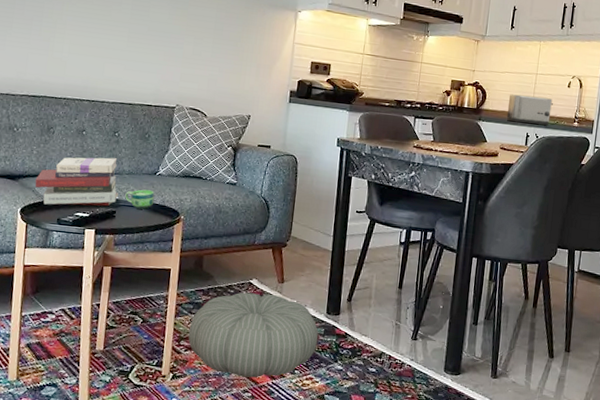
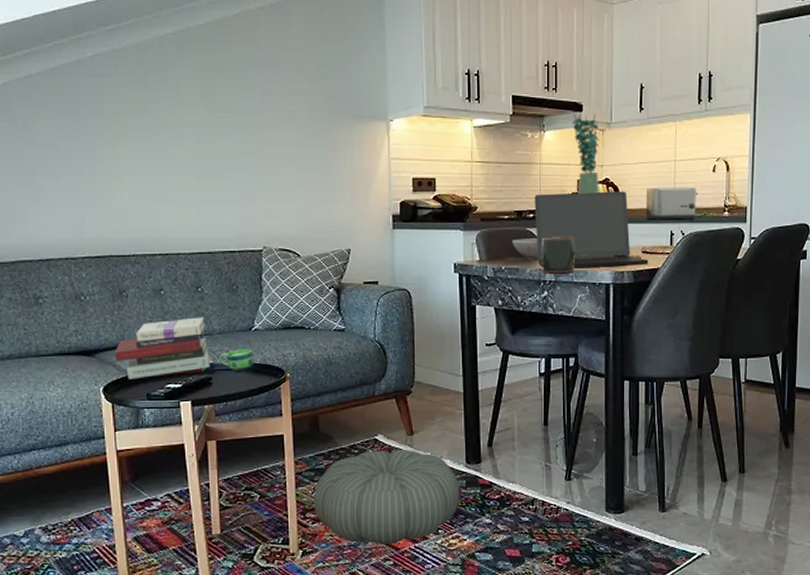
dish: none [389,124,412,145] -> present [512,238,540,261]
laptop: none [409,88,505,160] -> present [534,191,649,268]
mug: none [413,125,444,159] -> present [541,237,575,274]
vase: none [451,23,475,94] -> present [572,113,599,194]

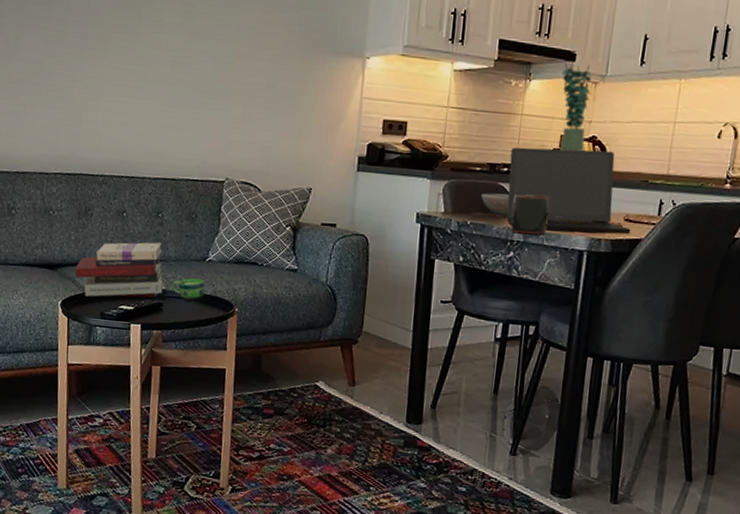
pouf: present [313,449,460,544] -> none [247,396,397,494]
toaster: present [645,187,698,221] -> none [633,149,697,190]

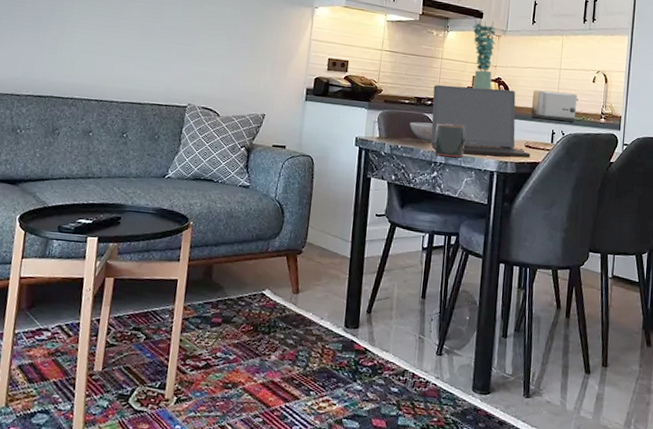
books: present [74,242,165,298] -> none [36,160,125,212]
cup: present [172,278,205,301] -> none [131,193,163,215]
toaster: none [633,149,697,190] -> present [531,89,578,123]

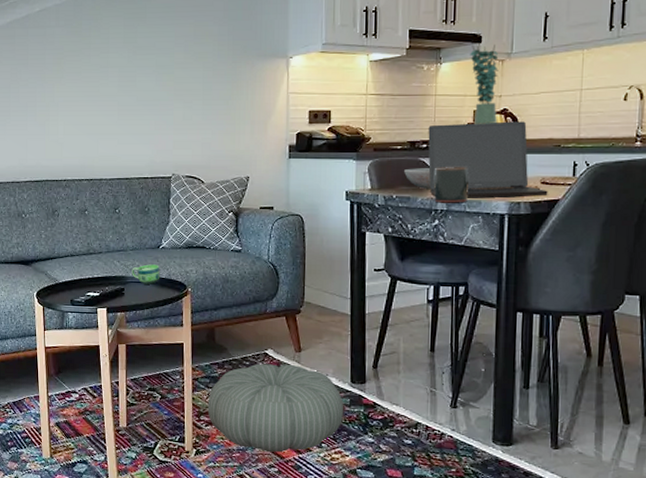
cup: none [131,193,163,215] -> present [132,264,160,285]
pouf: none [194,304,336,401] -> present [207,363,344,453]
toaster: present [531,89,578,123] -> none [546,117,606,152]

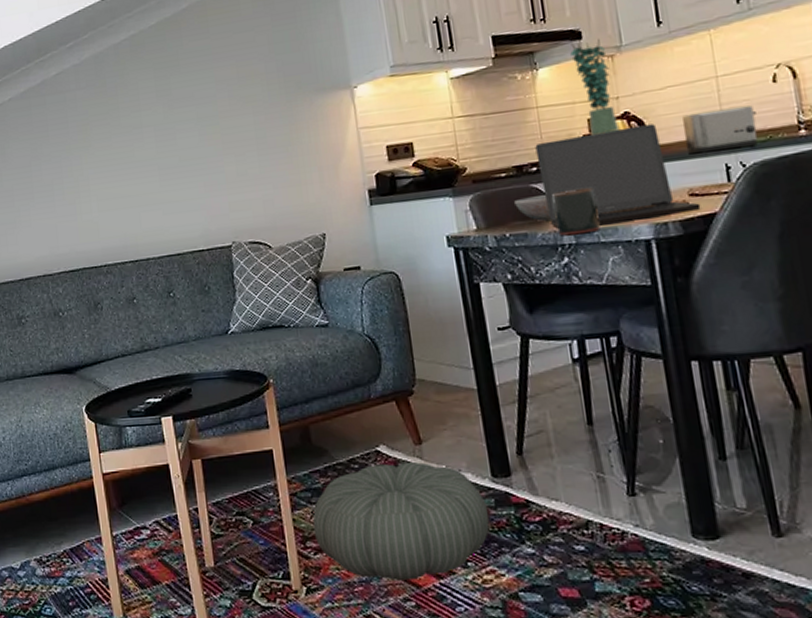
cup: present [132,264,160,285] -> none [197,354,234,381]
toaster: none [546,117,606,152] -> present [682,105,759,155]

